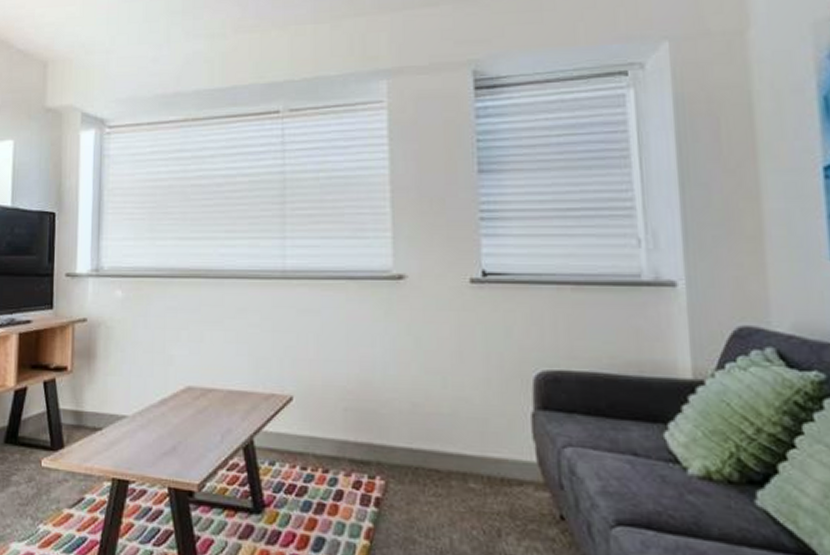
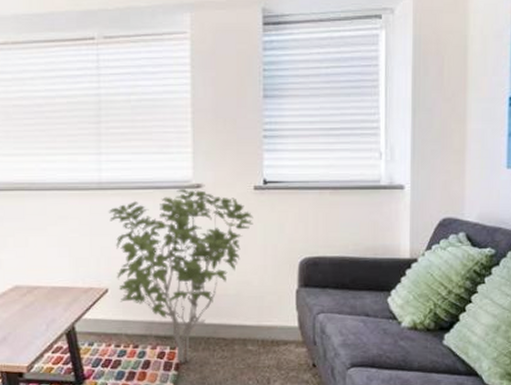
shrub: none [293,280,471,498] -> present [108,189,253,363]

